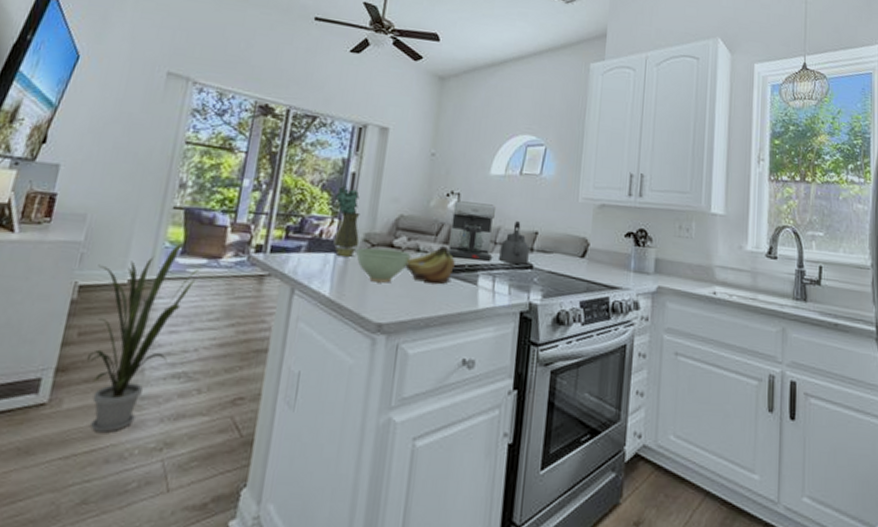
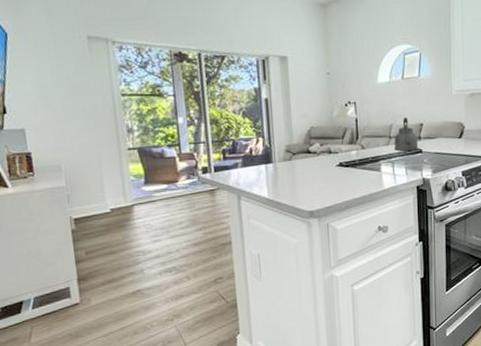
house plant: present [86,243,200,433] -> none [83,175,164,316]
vase: present [333,184,360,257] -> none [255,110,283,166]
bowl: present [355,247,412,283] -> none [281,154,326,182]
fruit: present [405,245,455,284] -> none [322,145,361,176]
coffee maker: present [448,201,497,262] -> none [352,107,389,155]

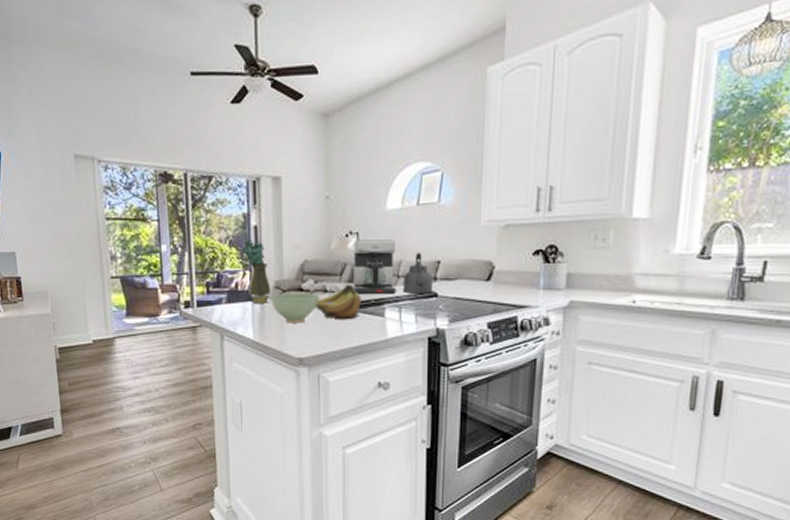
vase: none [255,110,283,166] -> present [243,239,272,303]
bowl: none [281,154,326,182] -> present [269,293,320,323]
fruit: none [322,145,361,176] -> present [315,284,361,320]
coffee maker: none [352,107,389,155] -> present [354,239,396,295]

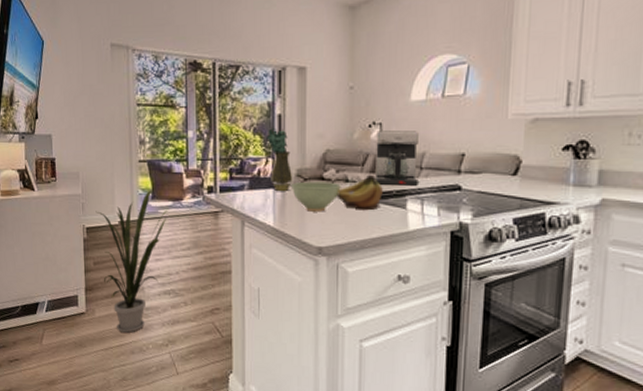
house plant: none [67,307,145,453] -> present [95,190,168,333]
kettle: present [403,253,433,295] -> none [426,145,457,188]

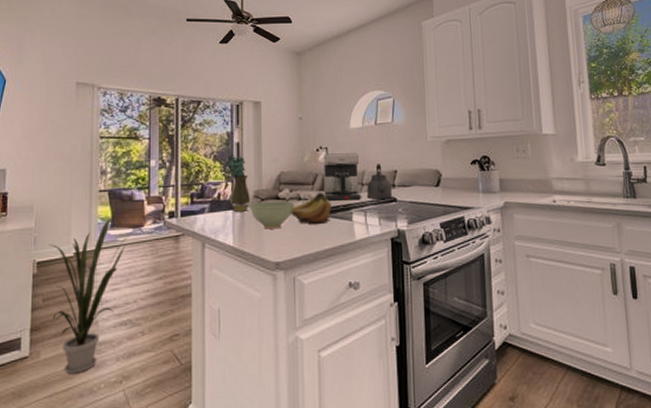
kettle: none [426,145,457,188] -> present [367,164,392,200]

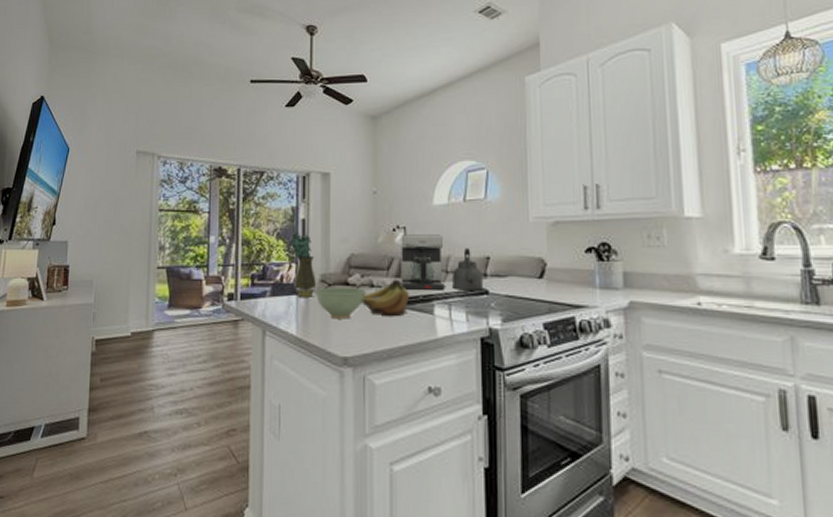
house plant: present [49,218,128,374] -> none [107,298,185,461]

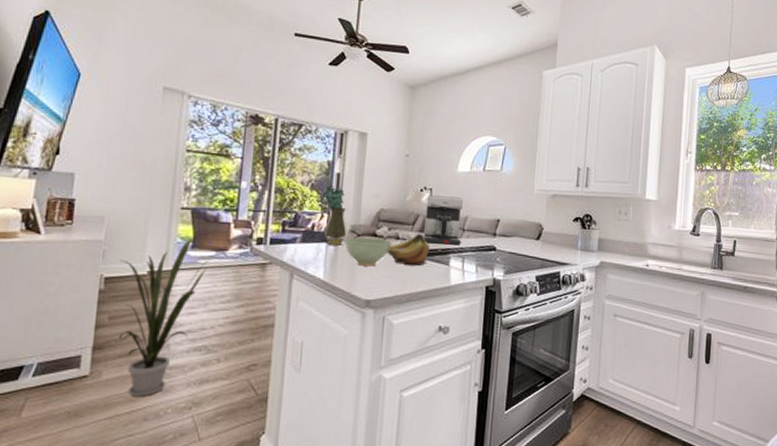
house plant: none [107,298,185,461] -> present [118,239,210,397]
kettle: present [452,248,483,292] -> none [467,211,493,248]

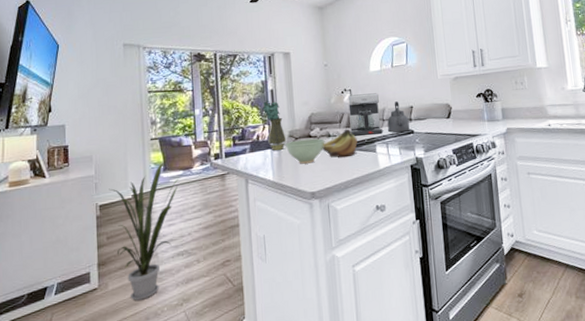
kettle: none [467,211,493,248] -> present [387,101,410,133]

